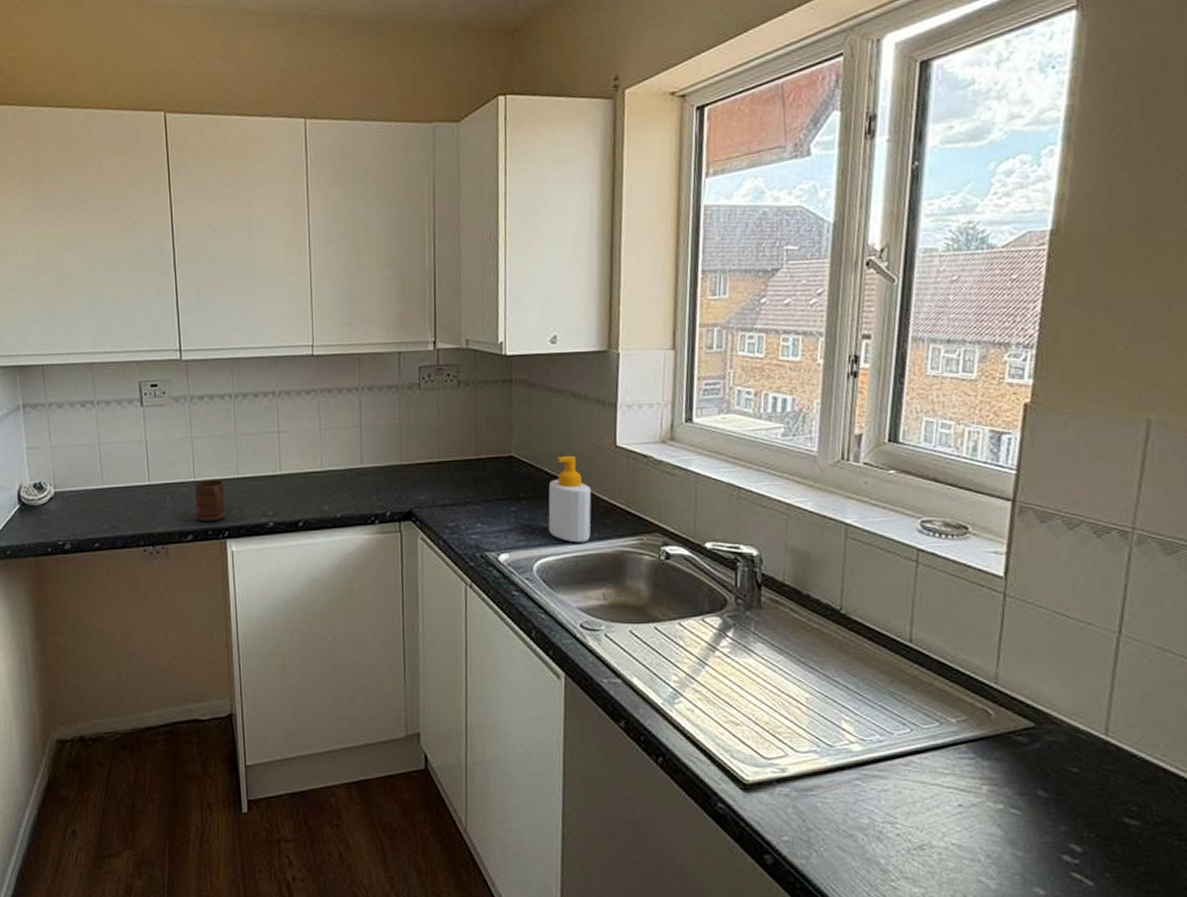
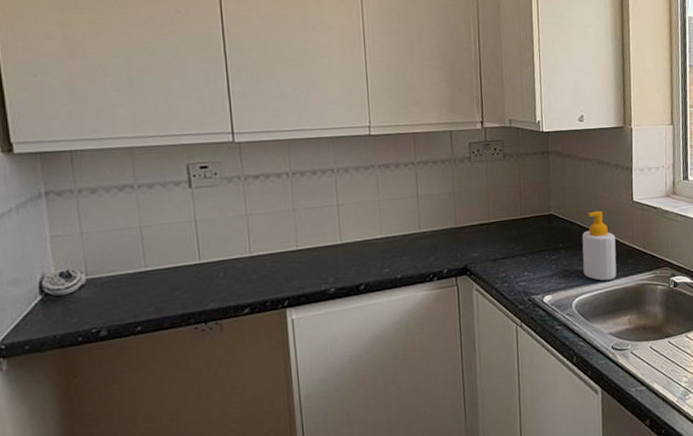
cup: present [195,480,226,521] -> none [251,253,285,294]

